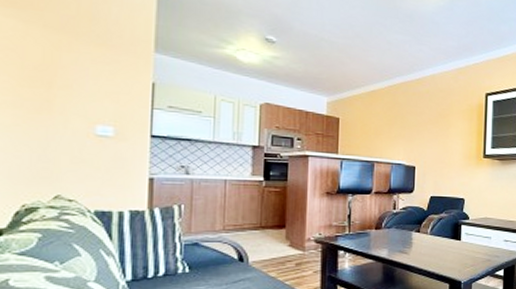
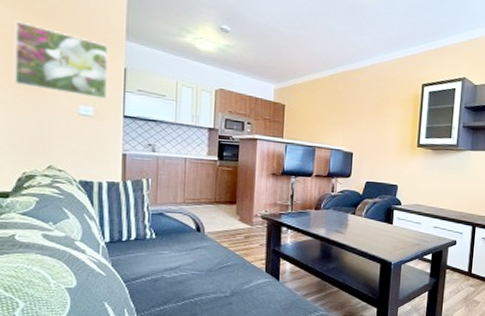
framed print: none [15,32,133,117] -> present [15,20,108,99]

